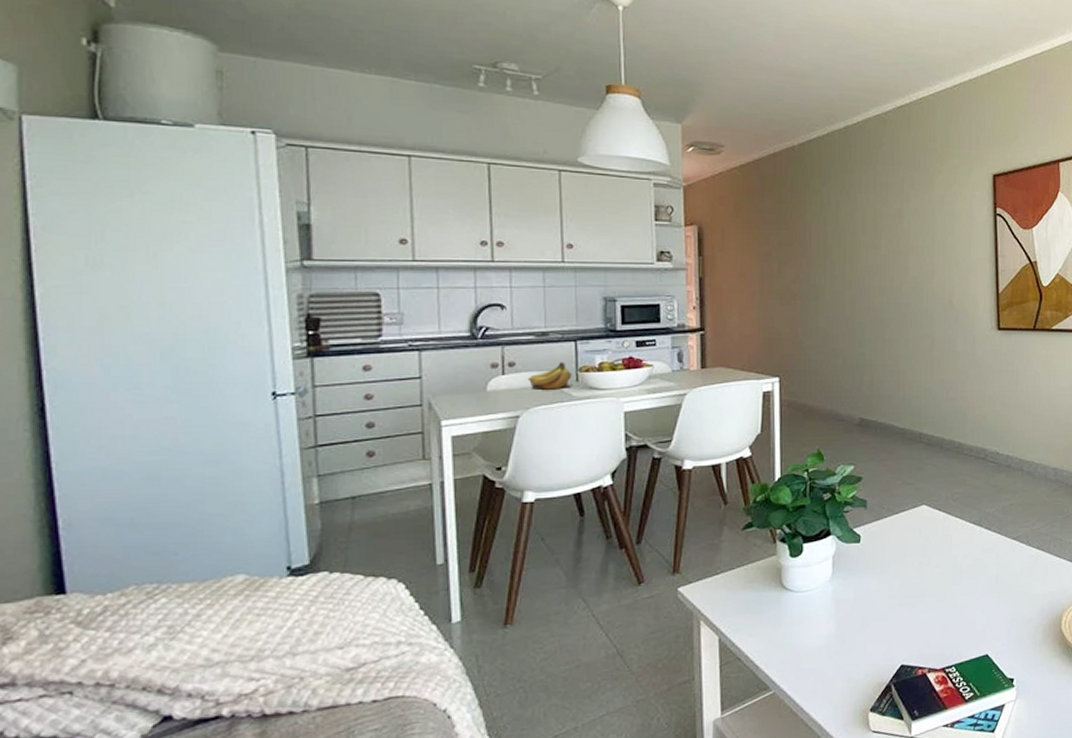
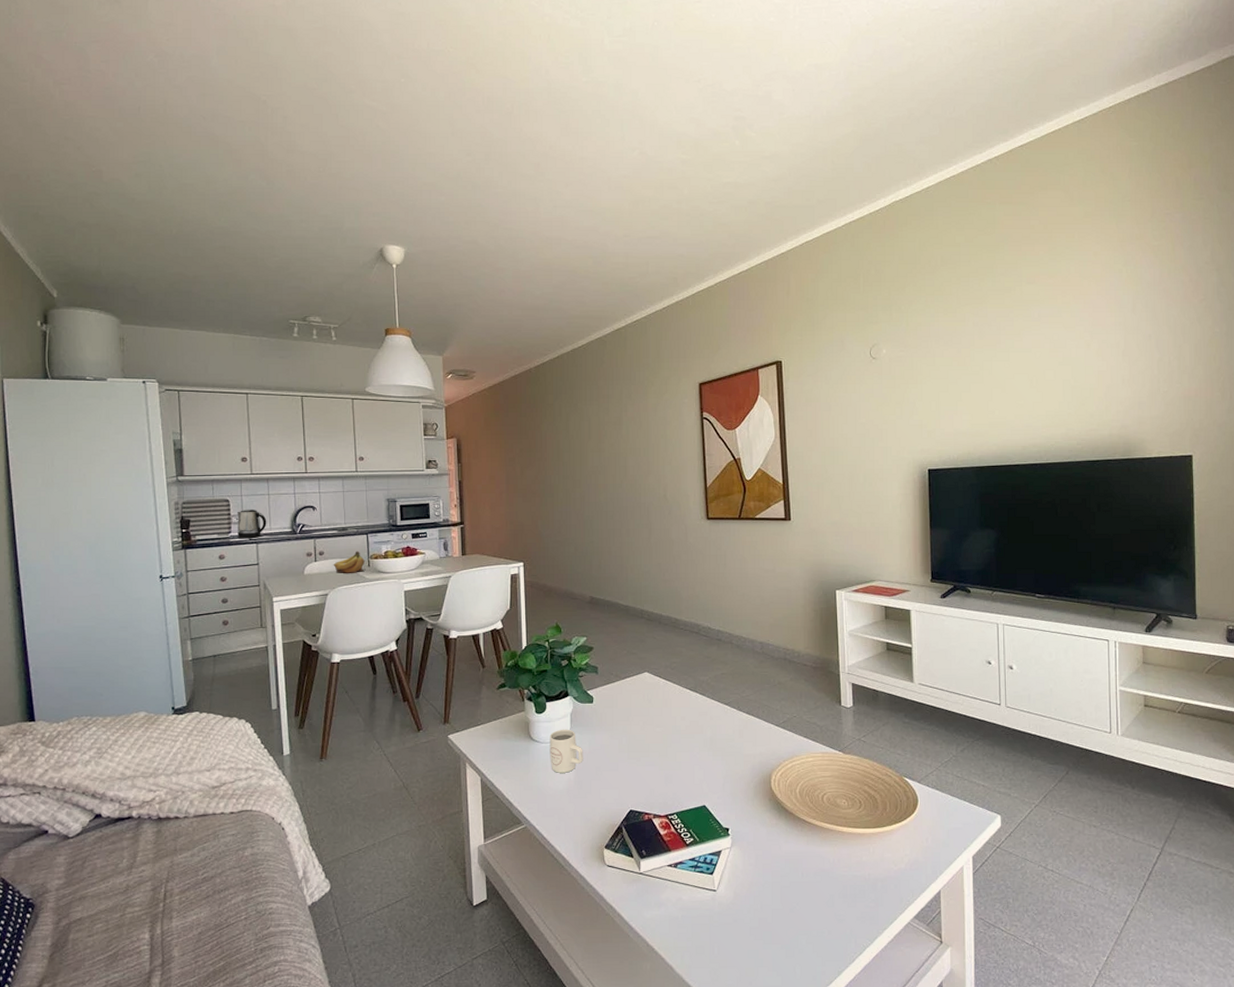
kettle: none [391,305,435,345] -> present [237,509,267,539]
mug: none [806,574,847,627] -> present [549,729,583,773]

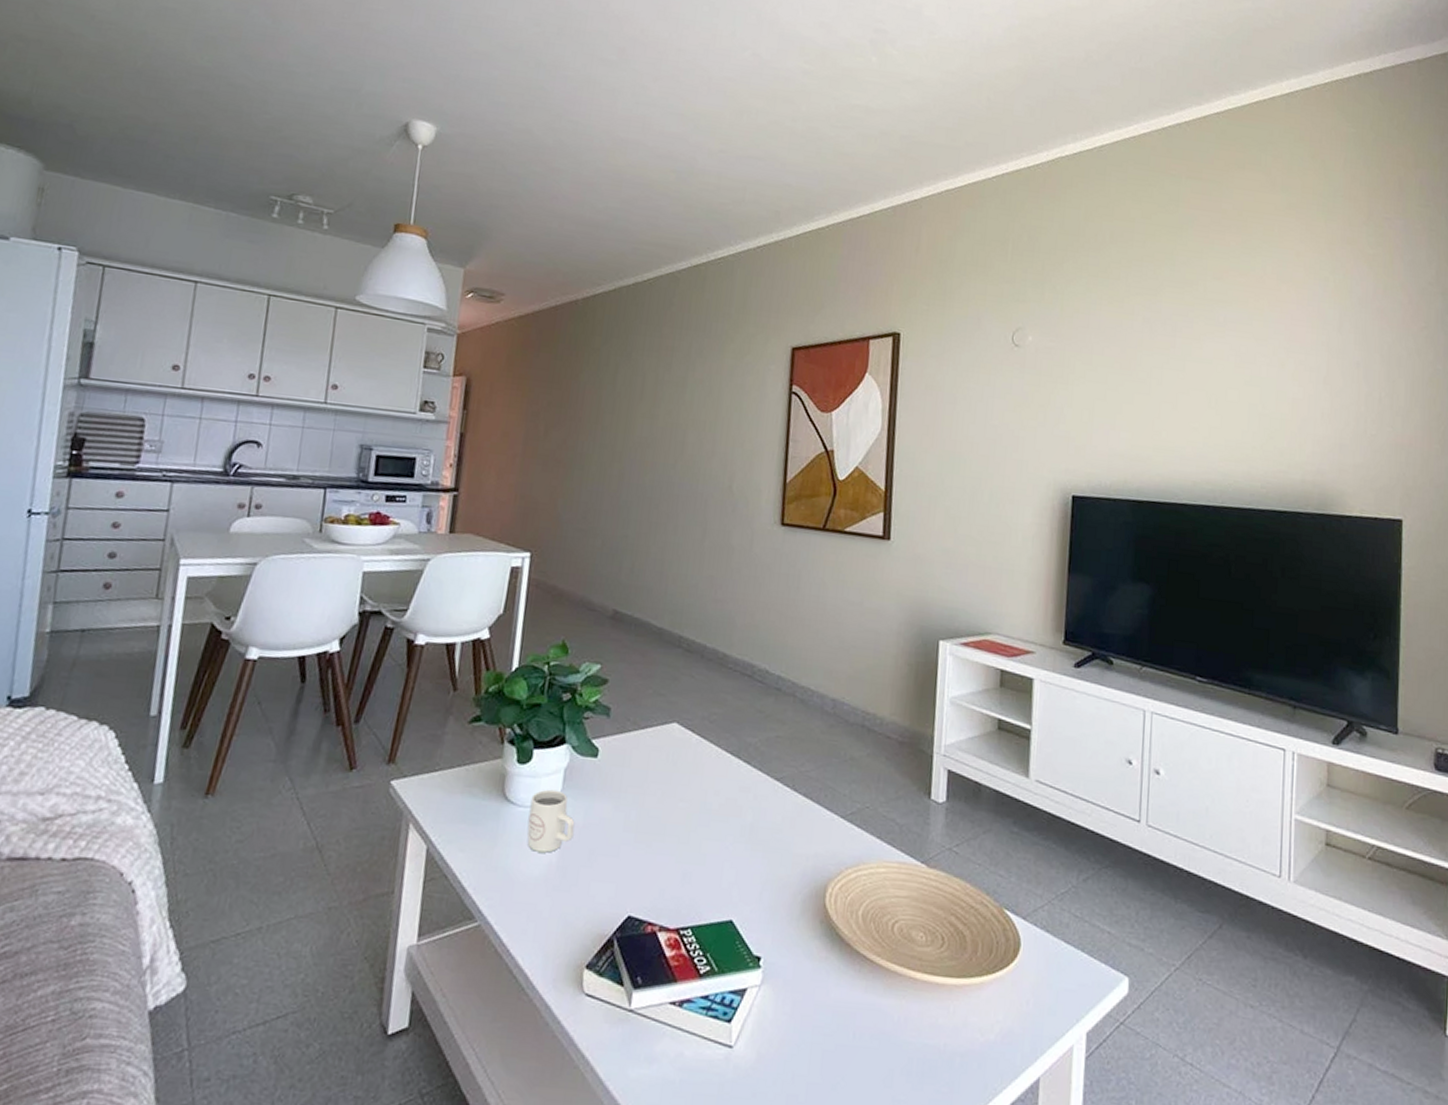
kettle: present [237,509,267,539] -> none [147,433,192,476]
fruit: present [333,551,365,574] -> none [271,509,316,540]

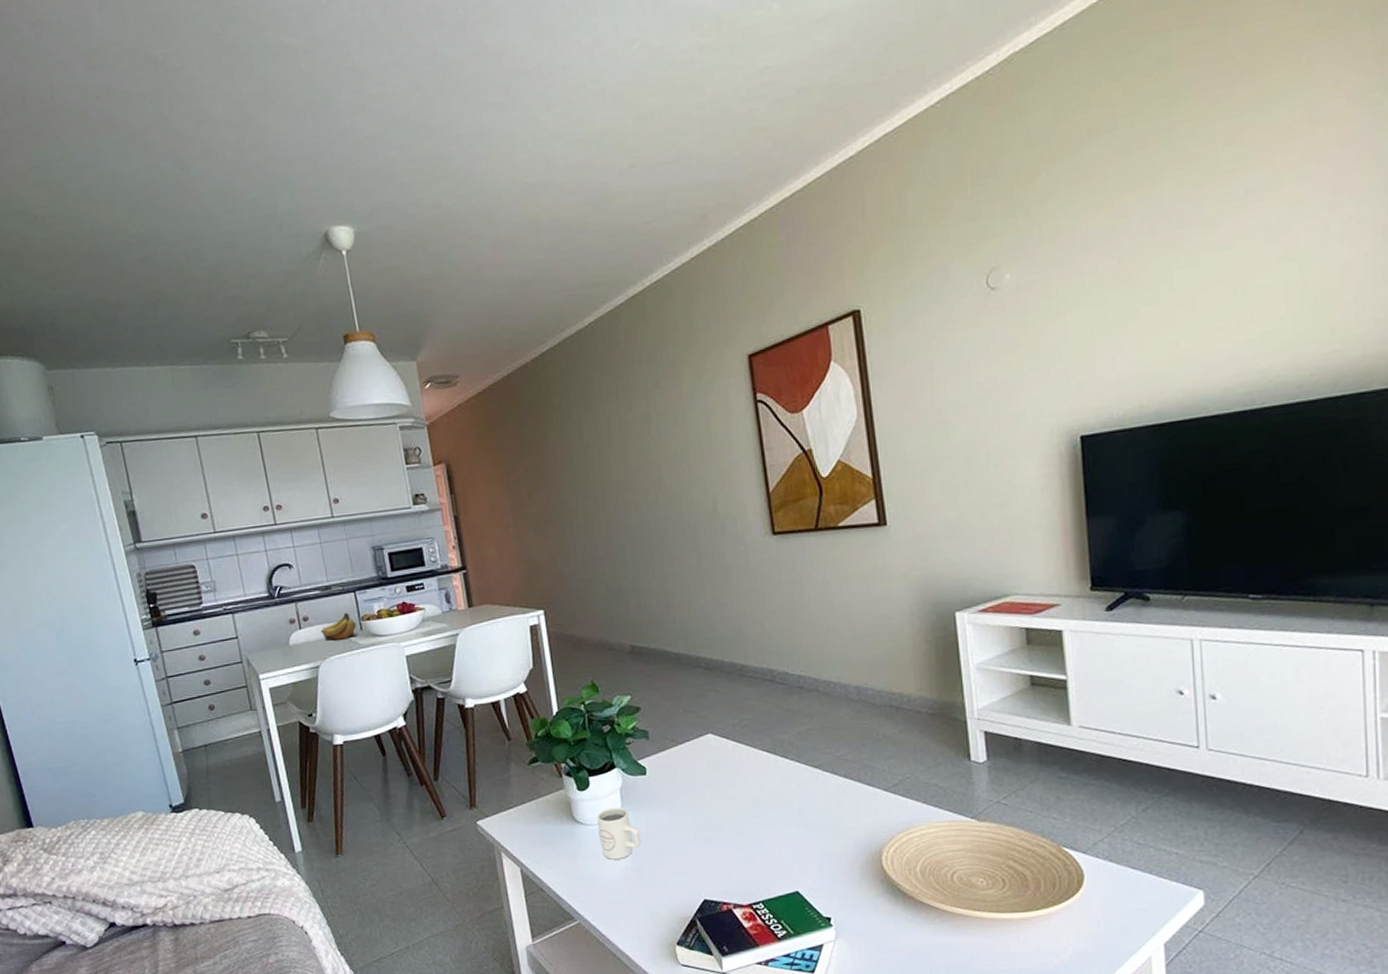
fruit: none [271,509,316,540] -> present [320,612,356,642]

